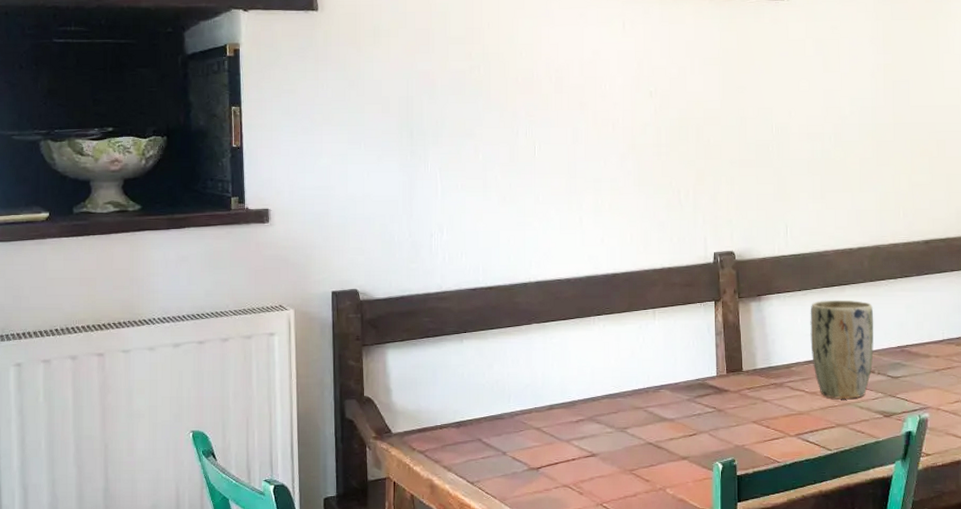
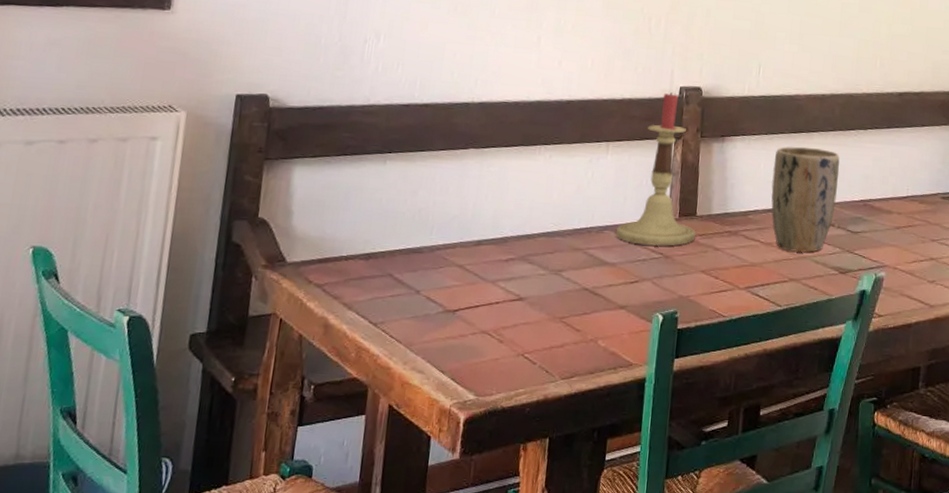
candlestick: none [671,259,744,402] -> present [616,92,696,247]

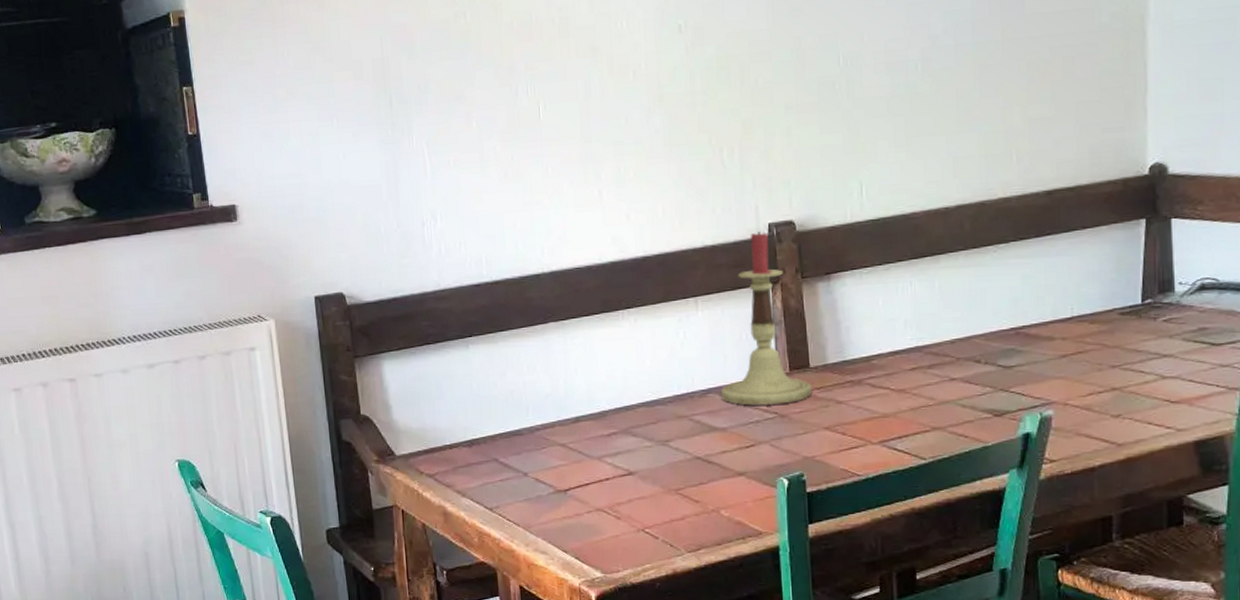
plant pot: present [771,146,840,252] -> none [894,273,979,397]

